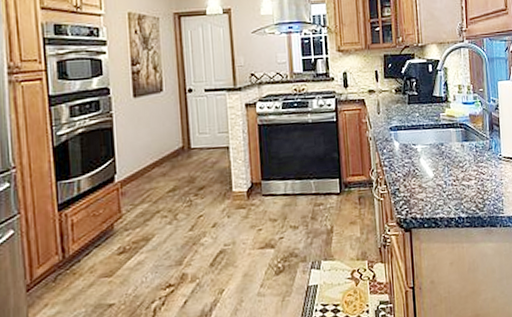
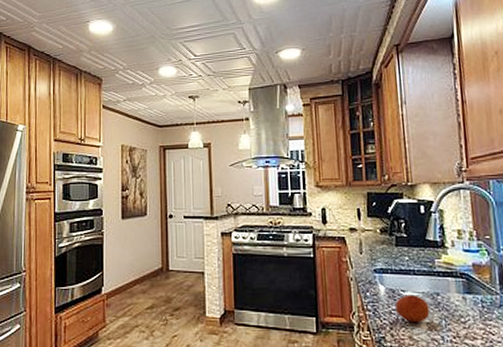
fruit: none [407,147,436,173] -> present [394,295,430,323]

